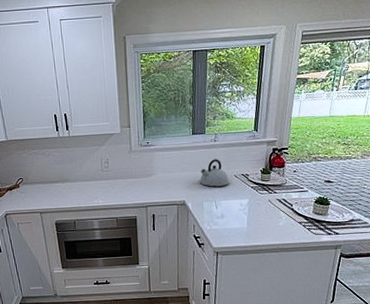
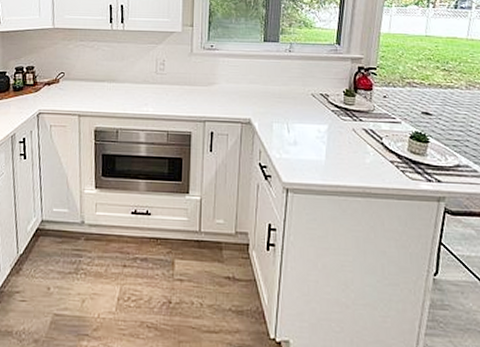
kettle: present [199,159,229,187] -> none [269,72,305,106]

